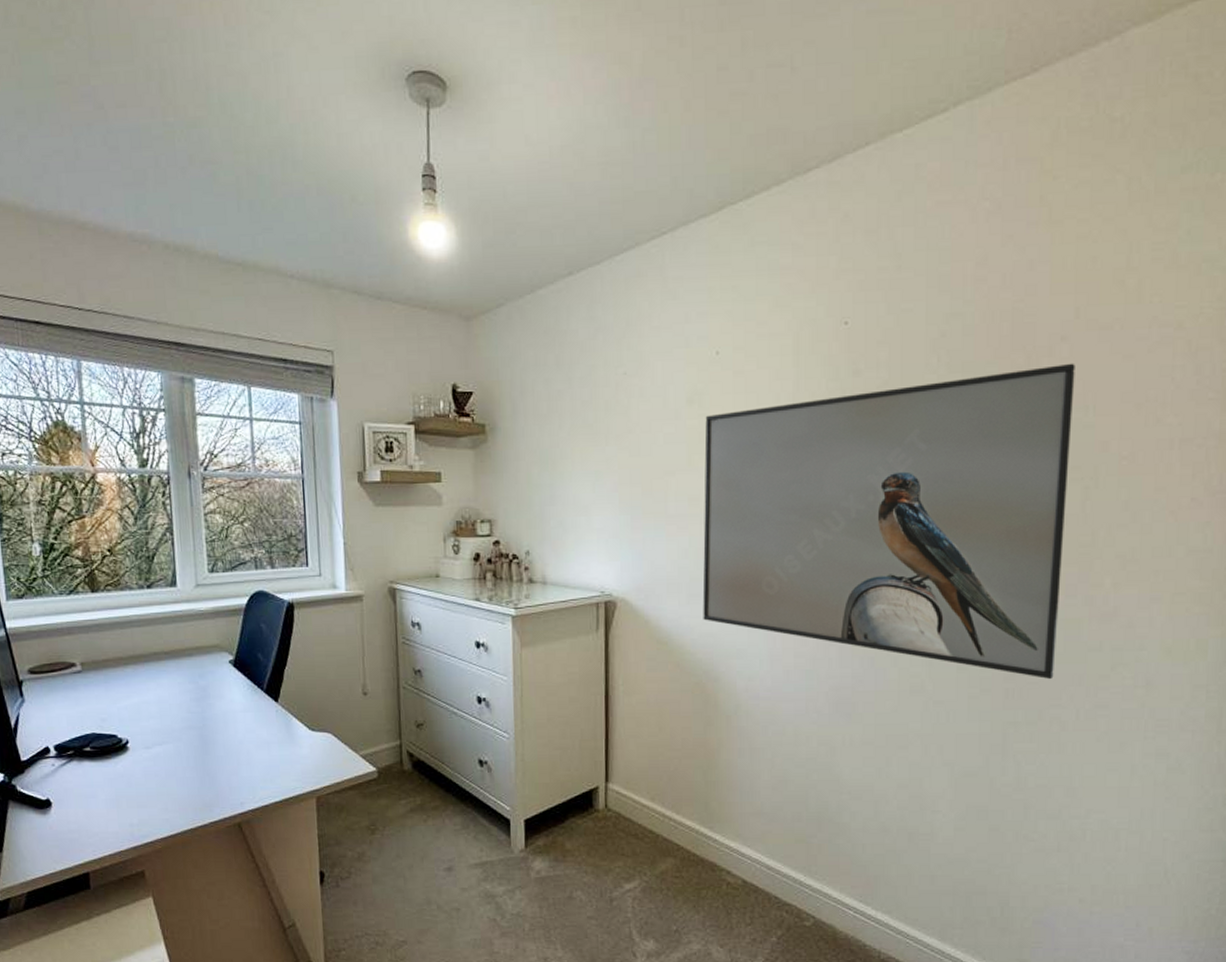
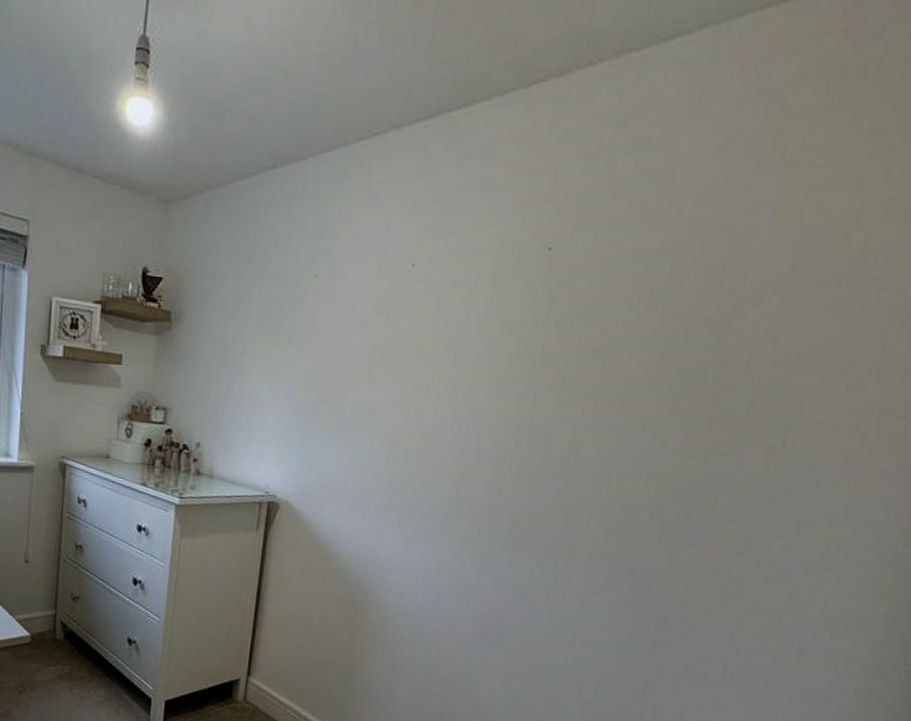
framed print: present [702,363,1075,680] -> none [362,316,783,635]

